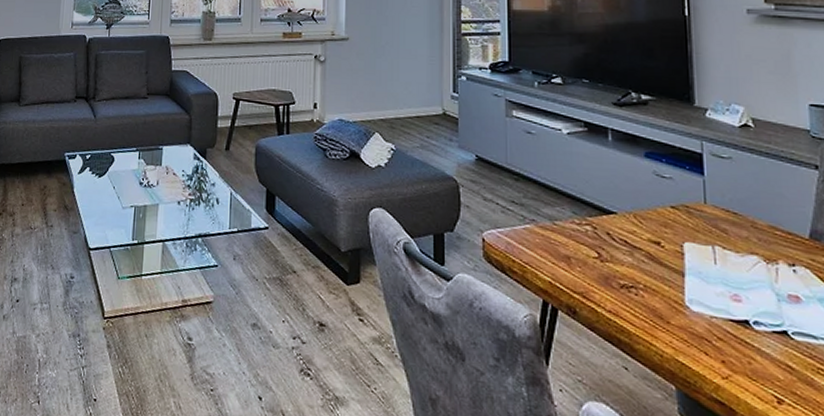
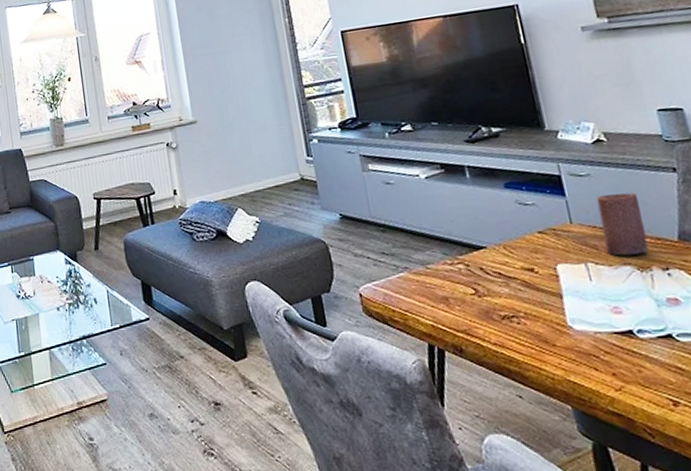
candle: none [734,181,778,246] -> present [596,192,649,256]

